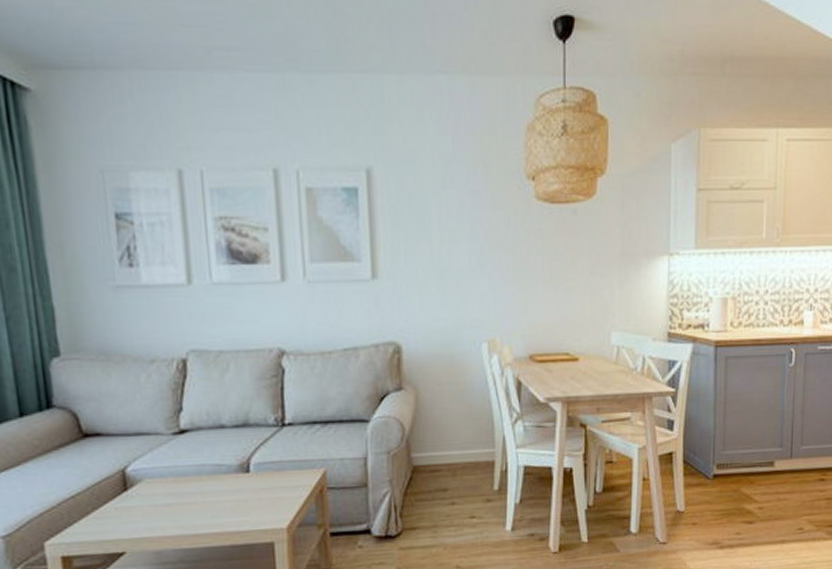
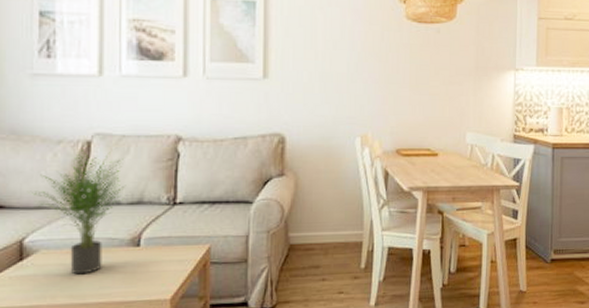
potted plant: none [129,369,229,504] -> present [32,150,127,275]

